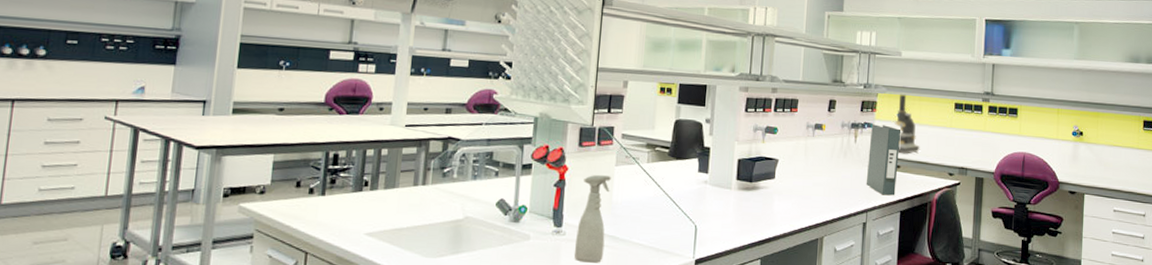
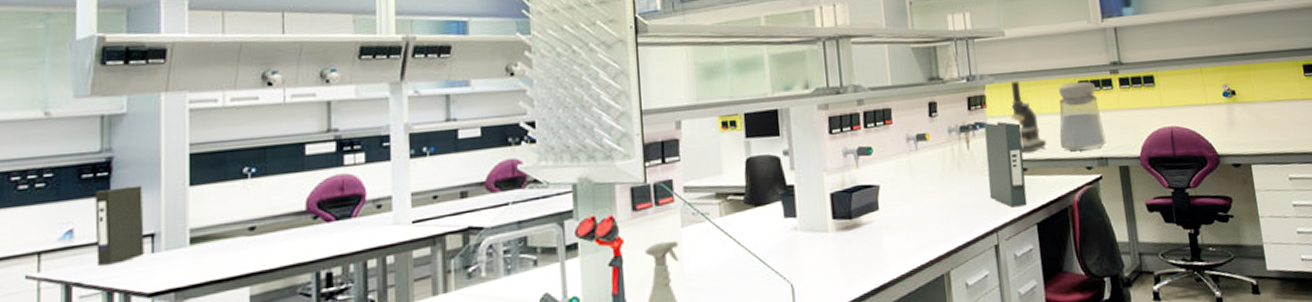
binder: none [159,60,201,119] -> present [95,185,144,266]
salt shaker: none [931,103,969,160] -> present [1058,81,1106,152]

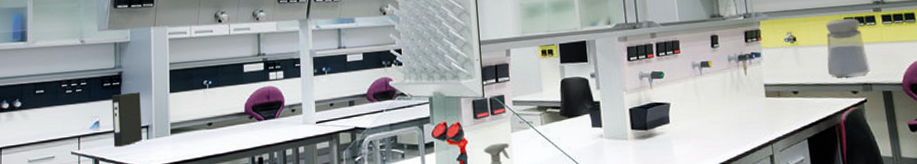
binder: present [984,121,1028,208] -> none [759,52,799,124]
microscope: present [1011,80,1047,153] -> none [783,17,816,79]

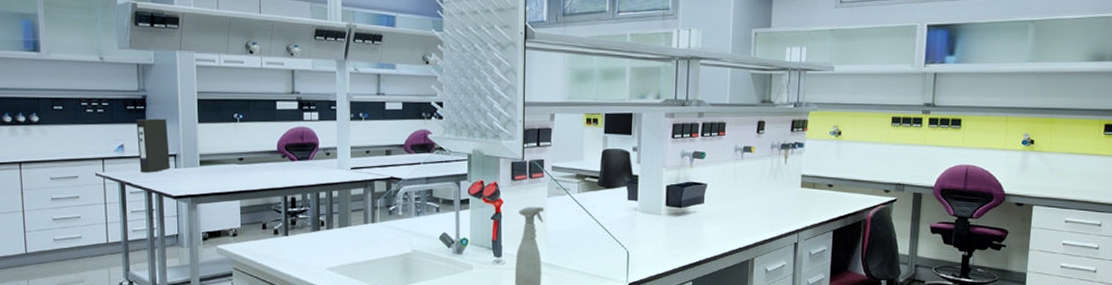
salt shaker: present [825,18,871,78] -> none [866,118,907,176]

